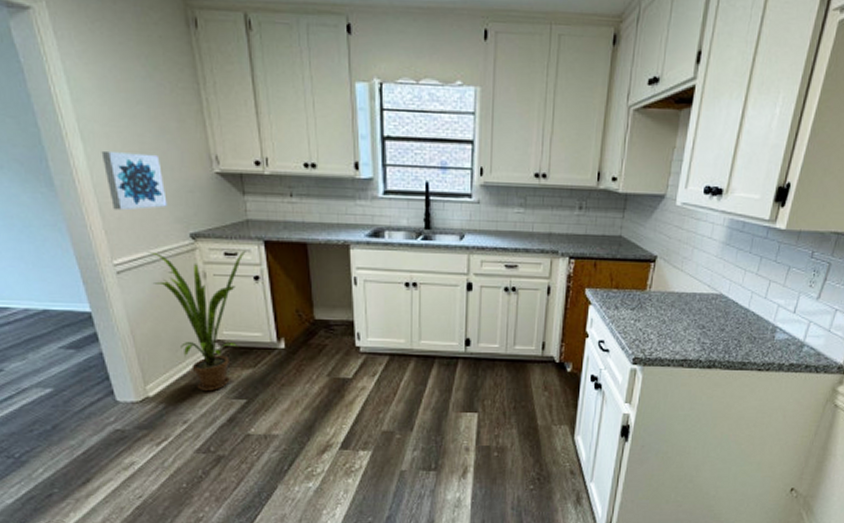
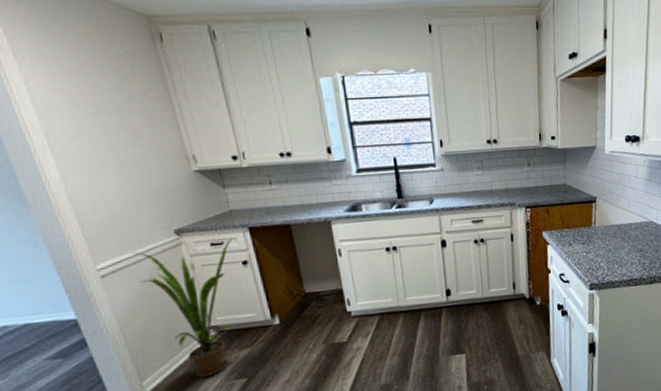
wall art: present [101,152,168,211] -> none [74,160,149,218]

